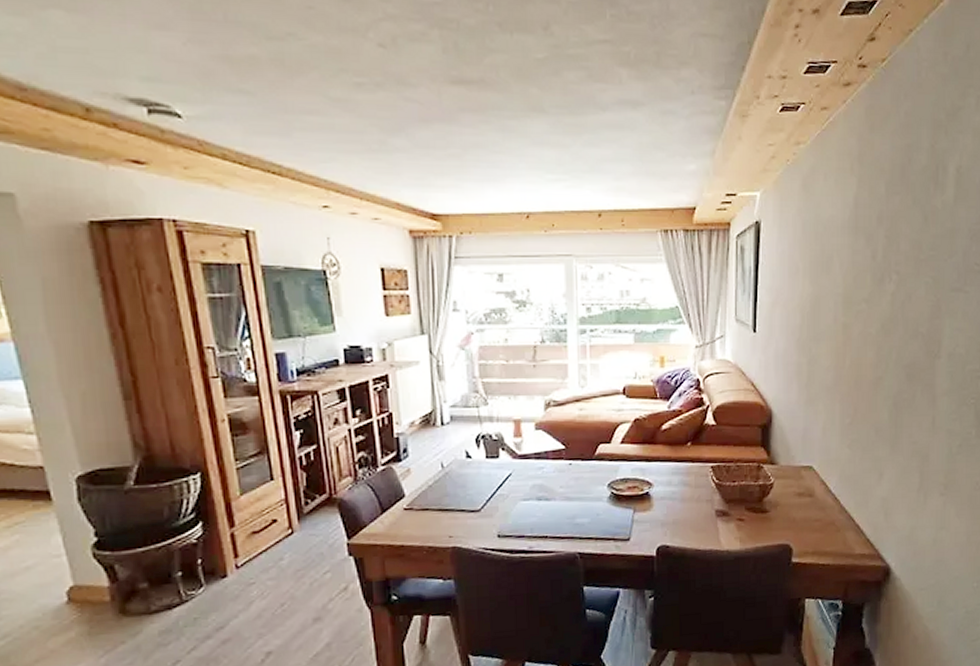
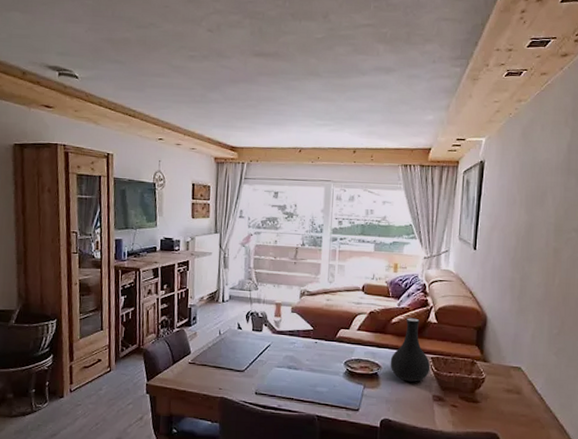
vase: none [663,421,711,498] -> present [390,317,431,382]

